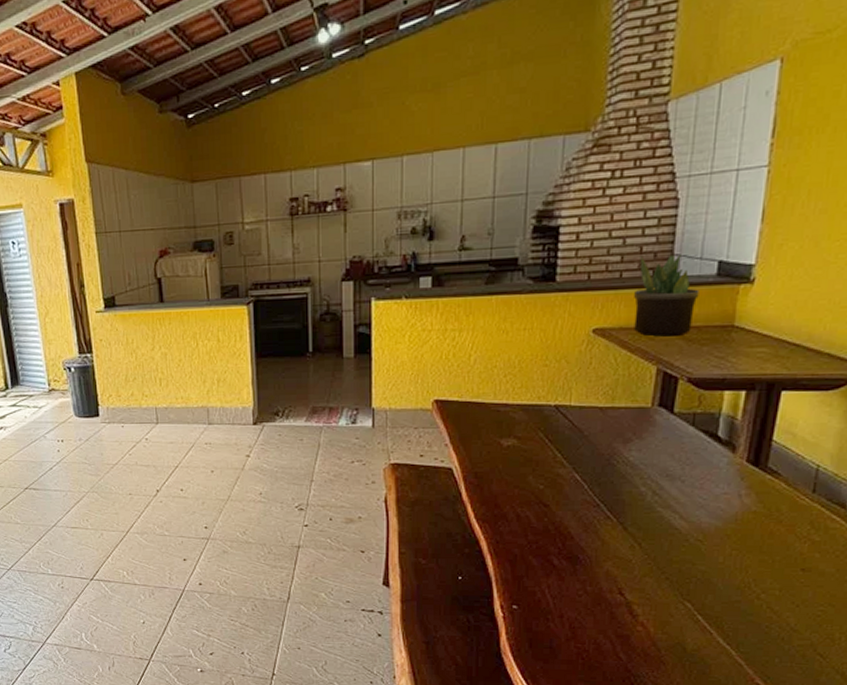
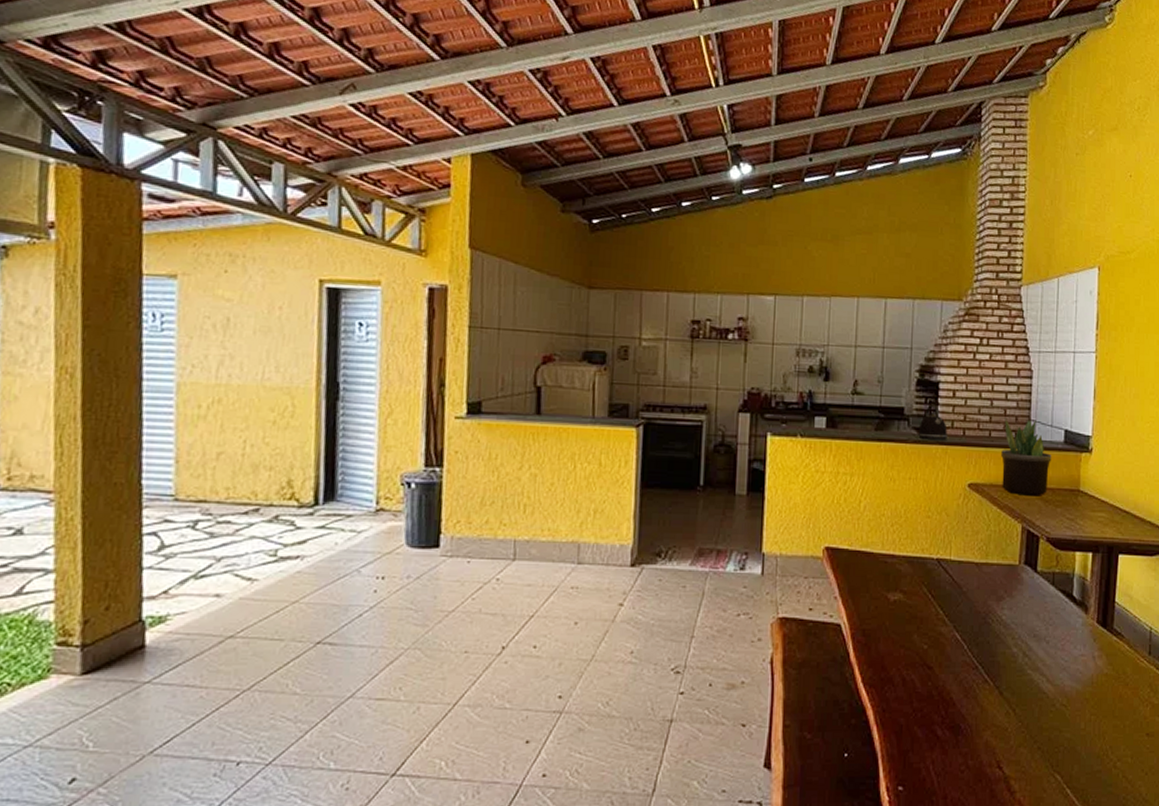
kettle: none [534,250,569,288] -> present [918,404,947,440]

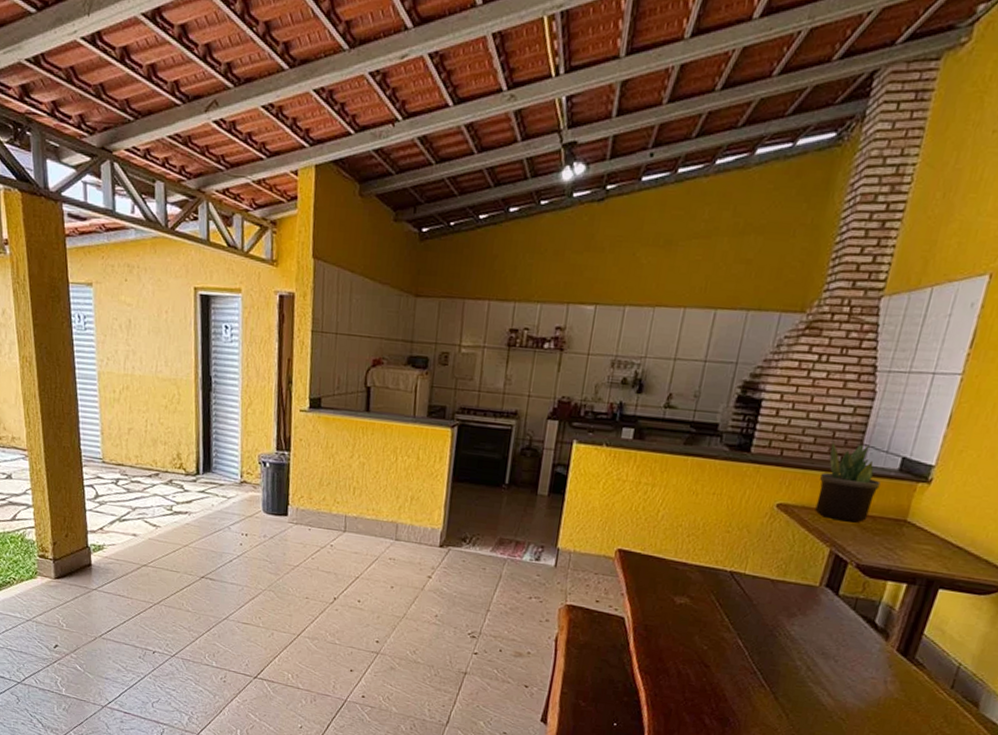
kettle: present [918,404,947,440] -> none [729,421,764,459]

